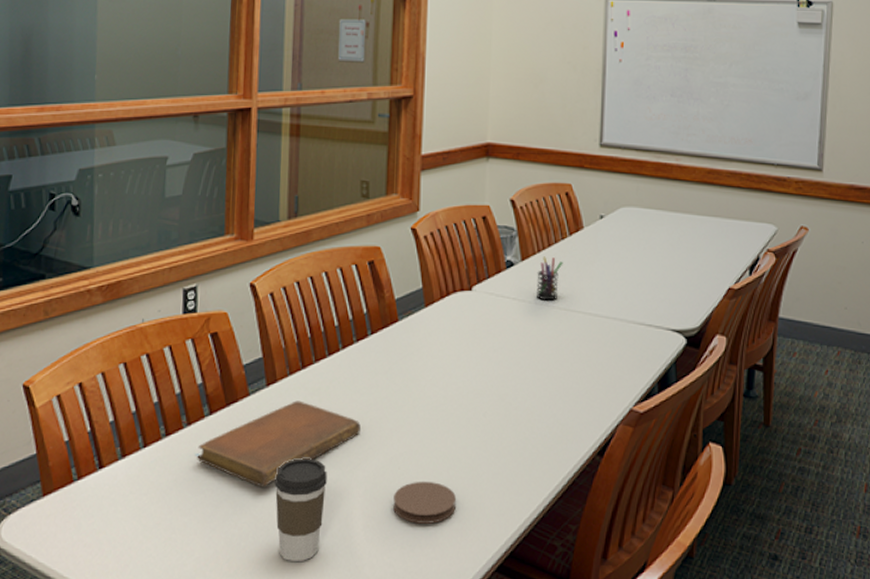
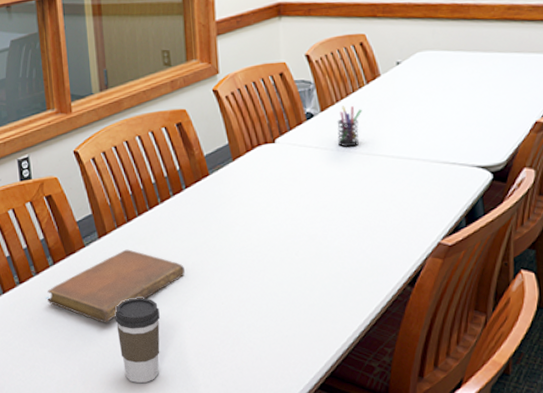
coaster: present [393,481,456,524] -> none [220,313,277,350]

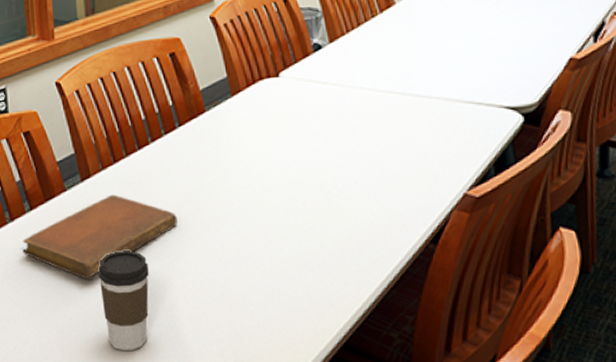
pen holder: present [337,106,362,147] -> none [347,36,376,83]

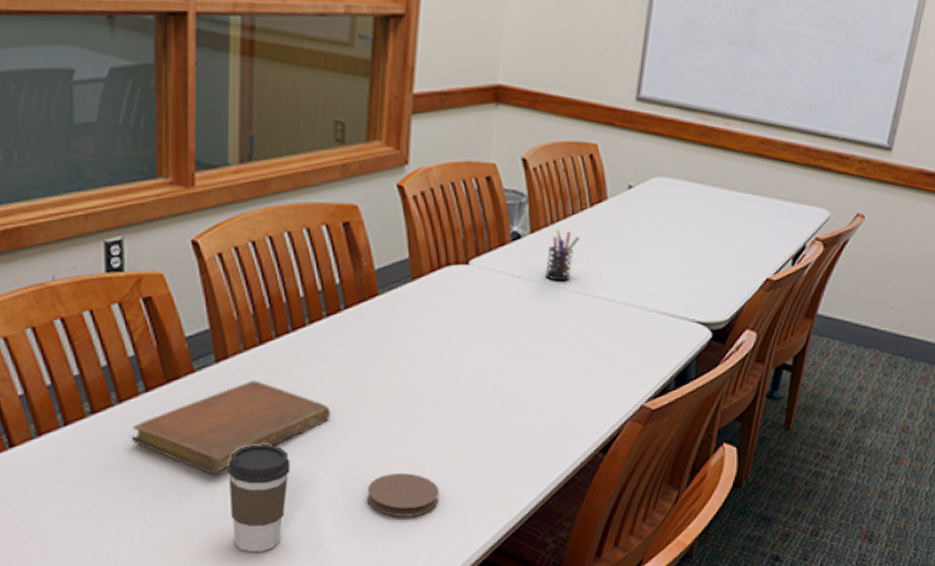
coaster: none [217,271,282,314] -> present [367,472,439,517]
pen holder: none [347,36,376,83] -> present [546,229,580,282]

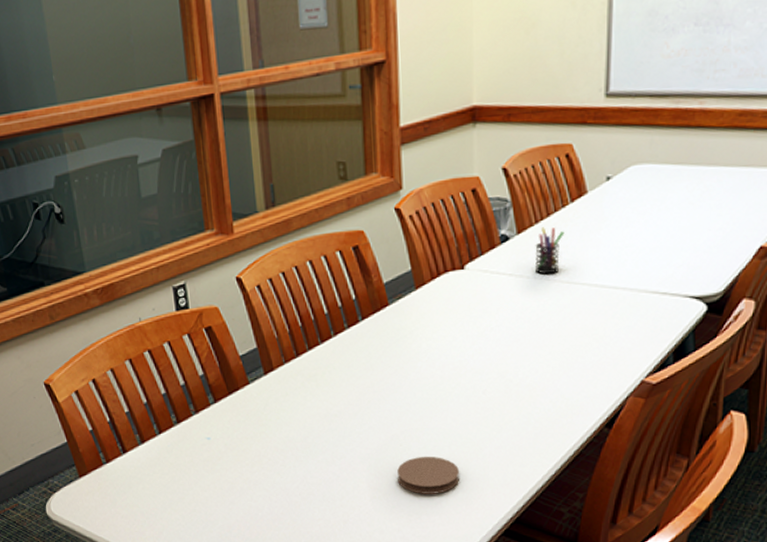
notebook: present [132,380,330,474] -> none [208,386,360,466]
coffee cup: present [227,444,290,552] -> none [282,439,332,528]

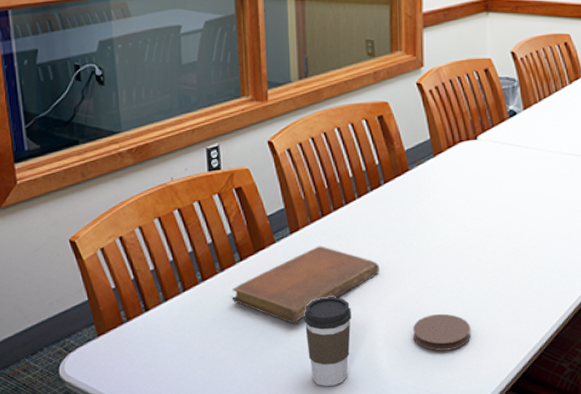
notebook: none [208,386,360,466] -> present [232,246,379,323]
coffee cup: none [282,439,332,528] -> present [304,297,351,386]
pen holder: present [535,227,565,275] -> none [539,105,564,146]

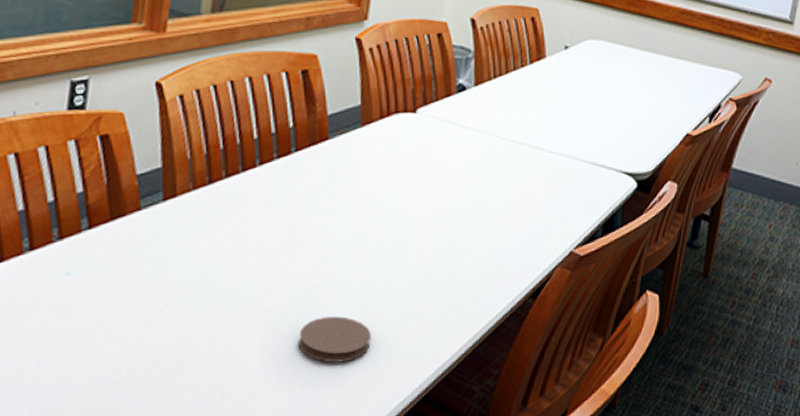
notebook: present [232,246,379,323] -> none [66,219,271,315]
coffee cup: present [304,297,351,386] -> none [156,284,226,399]

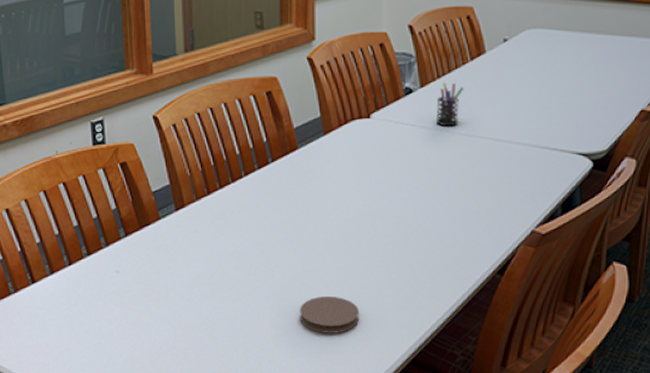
pen holder: none [486,83,520,132] -> present [437,82,464,126]

